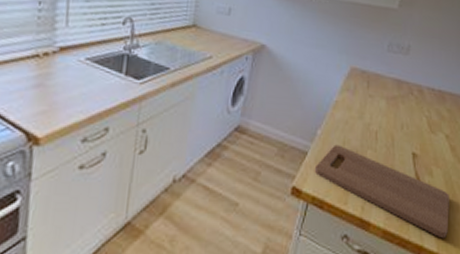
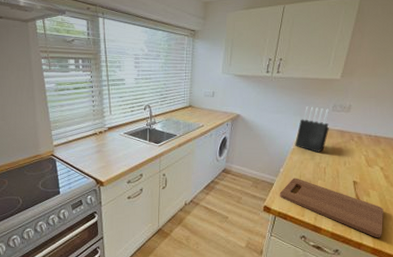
knife block: none [338,42,383,109] -> present [295,106,329,153]

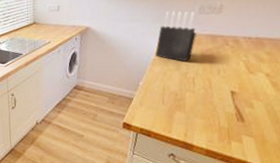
cutting board: present [279,178,383,238] -> none [140,91,273,155]

